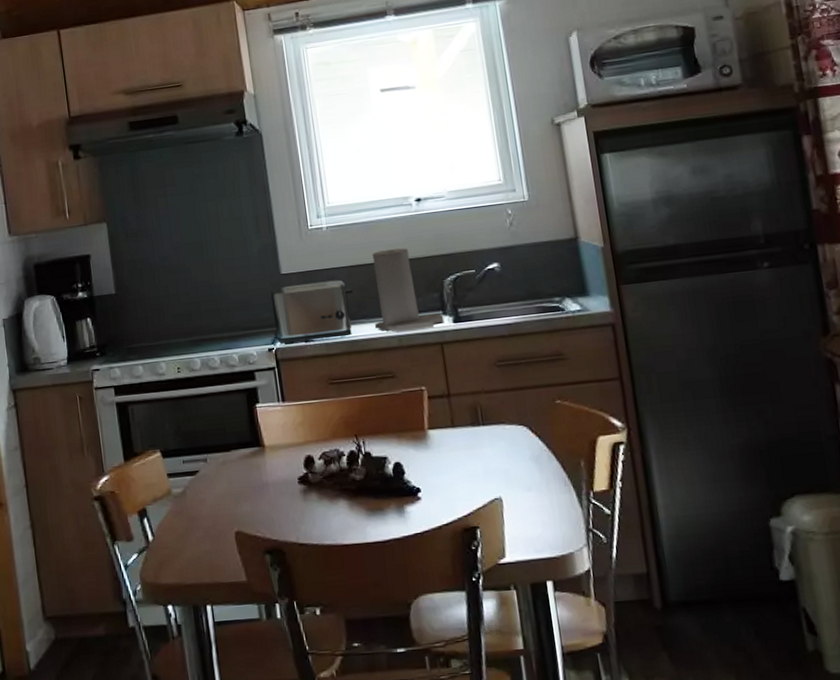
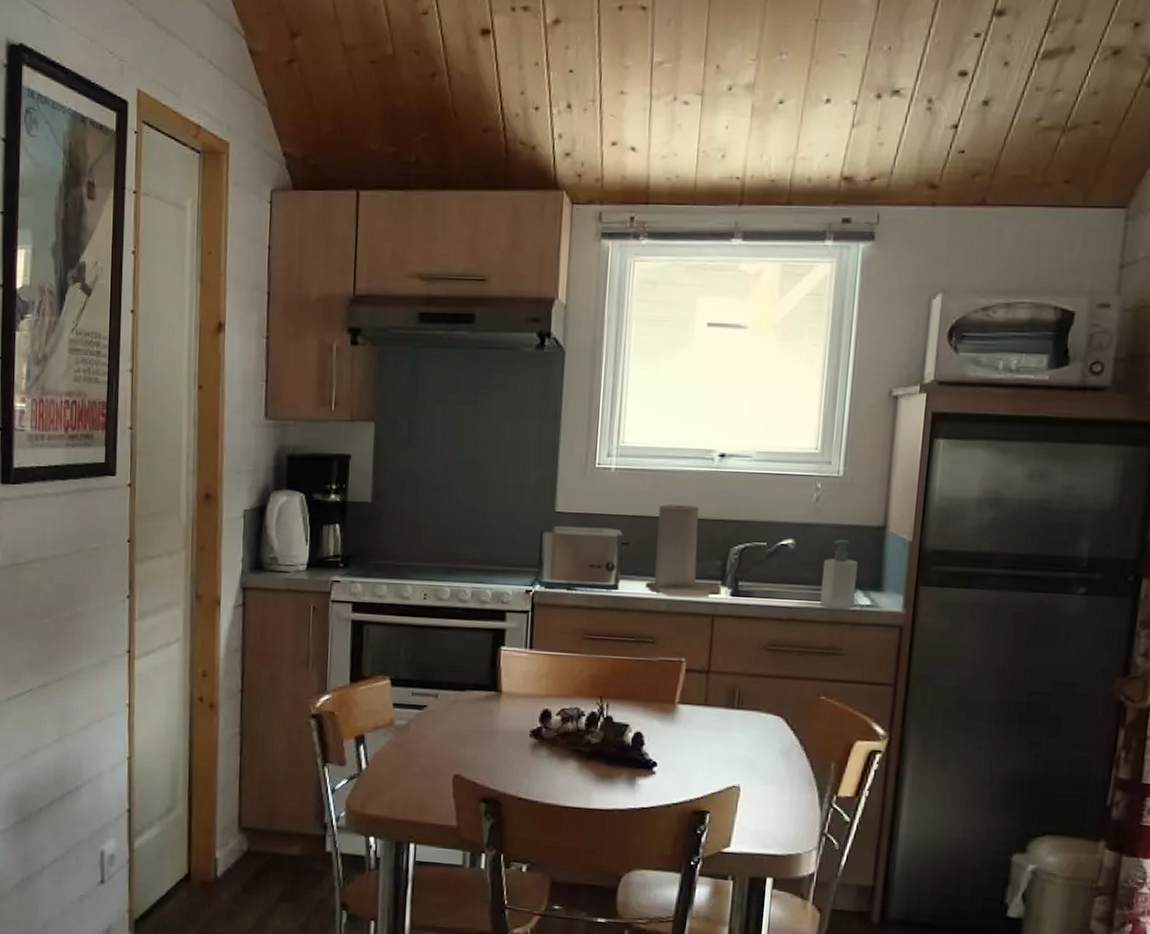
soap bottle: none [530,255,566,320] -> present [819,540,858,610]

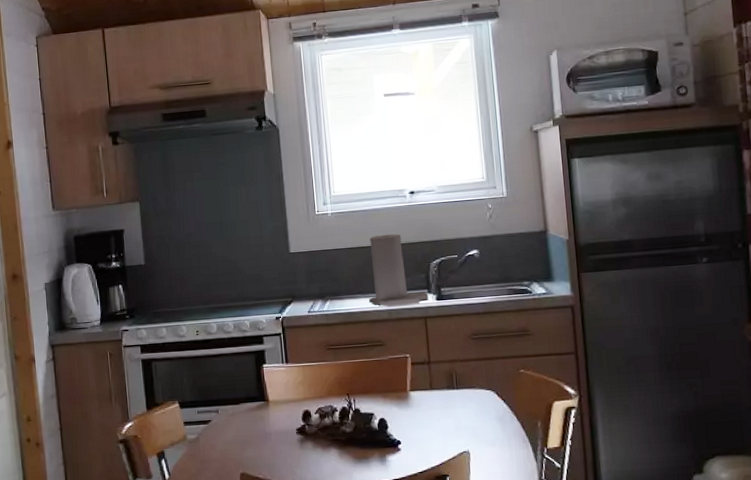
toaster: present [536,525,630,591] -> none [280,259,351,314]
soap bottle: present [819,540,858,610] -> none [504,245,533,301]

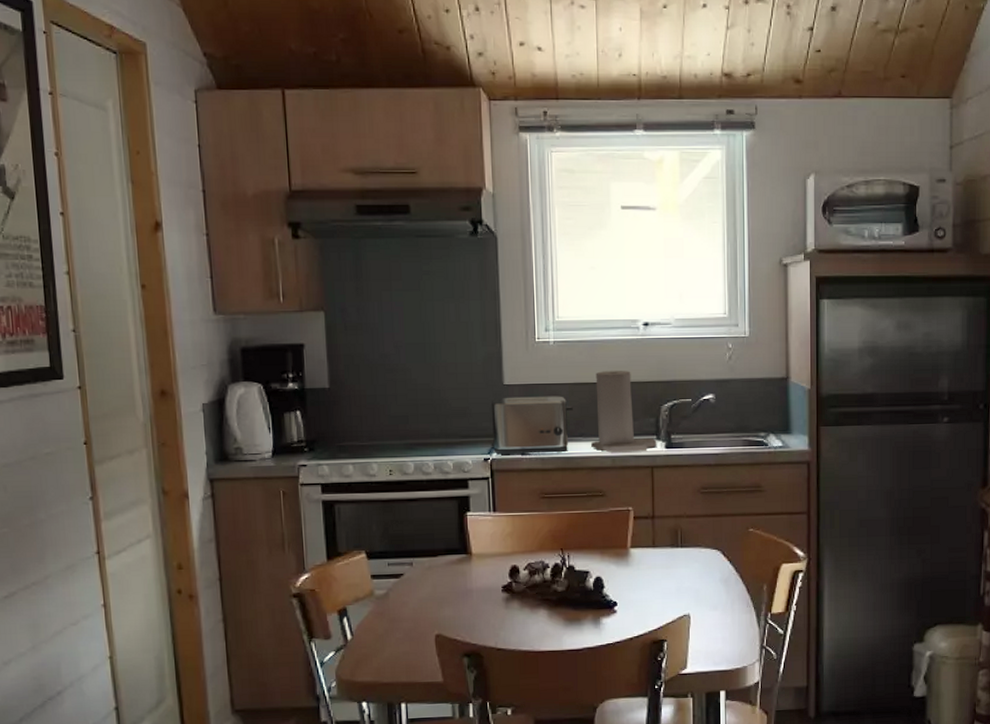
toaster: none [280,259,351,314] -> present [492,396,573,456]

